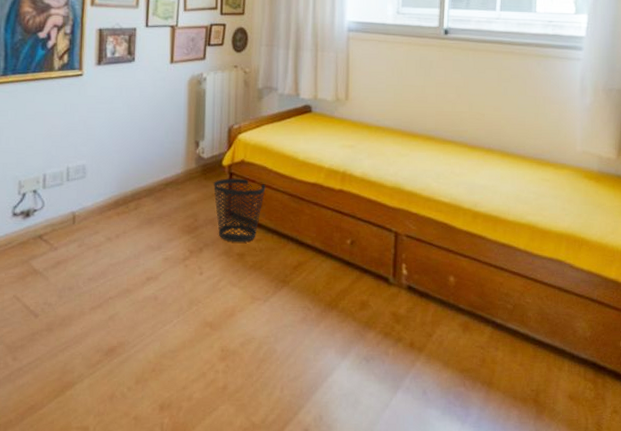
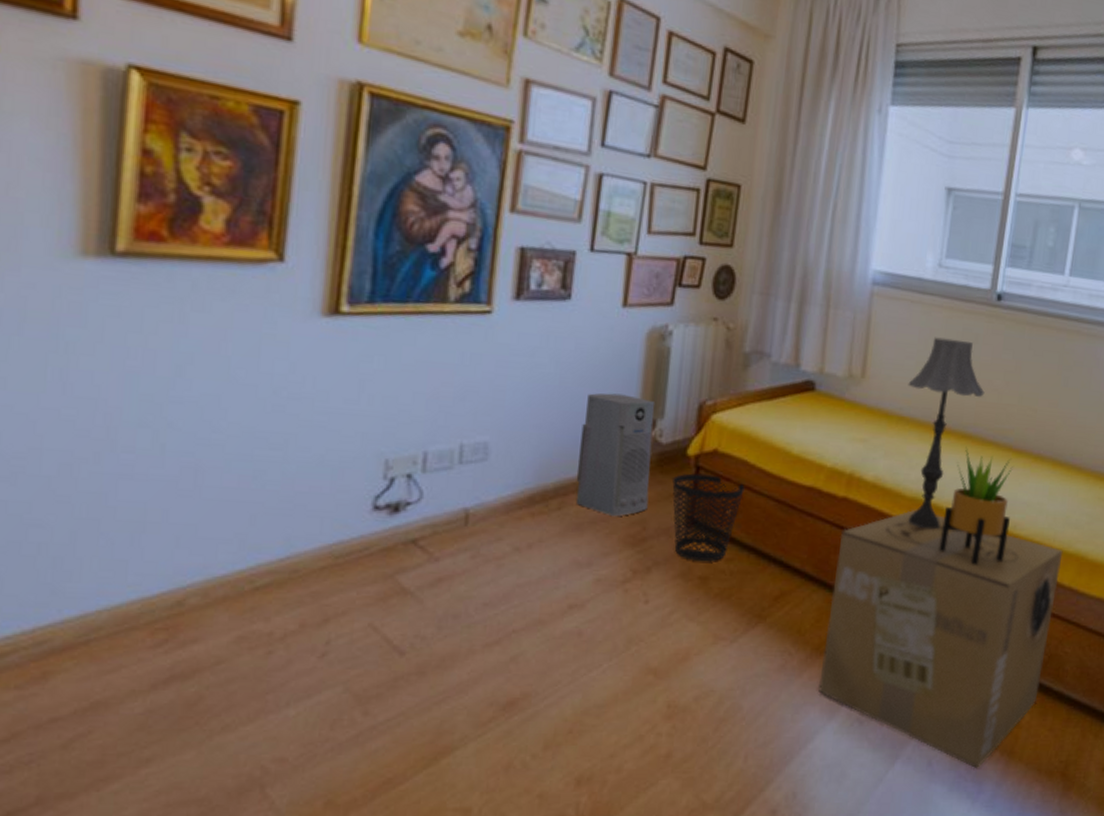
air purifier: none [146,125,198,213] -> present [576,393,656,517]
cardboard box: none [333,195,517,397] -> present [818,509,1063,769]
table lamp: none [381,66,442,211] -> present [908,337,985,530]
potted plant: none [417,146,471,236] -> present [939,447,1013,565]

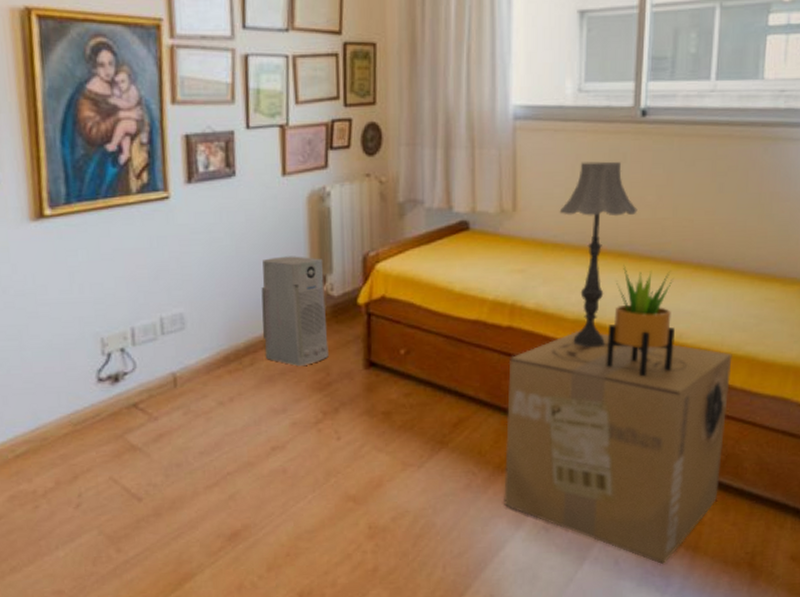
wastebasket: present [672,473,745,562] -> none [348,319,414,399]

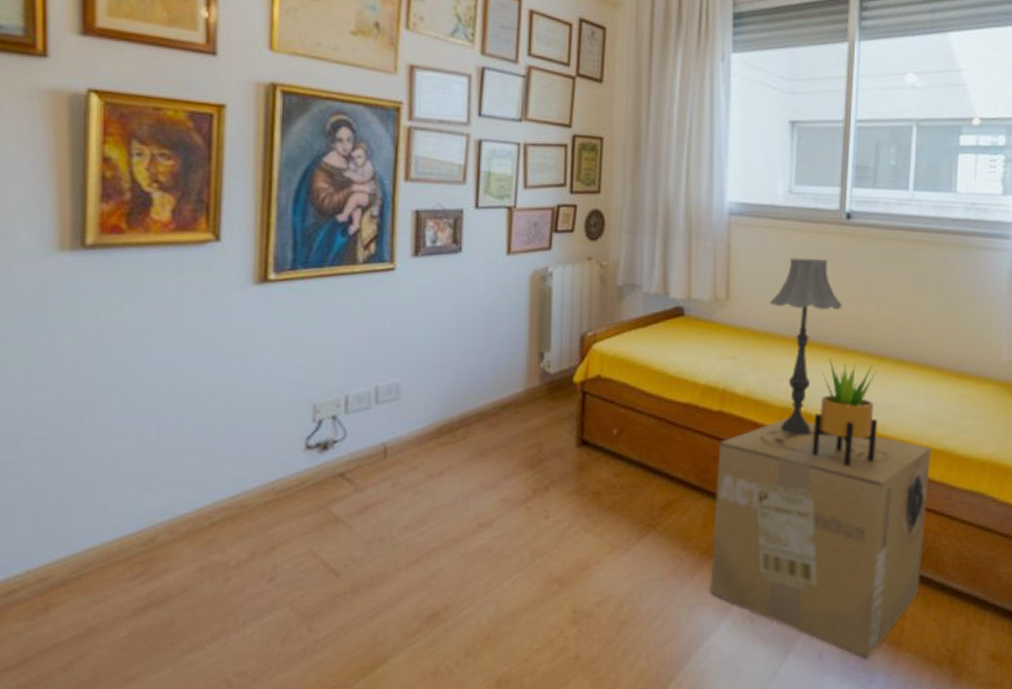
air purifier: present [261,256,329,367] -> none [477,332,542,442]

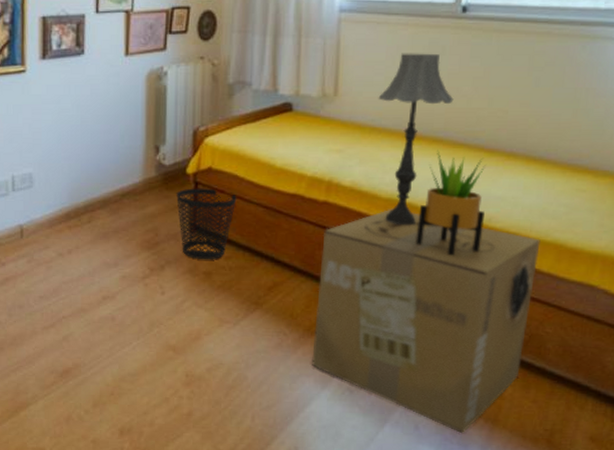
wastebasket: none [562,398,628,478] -> present [176,188,237,260]

